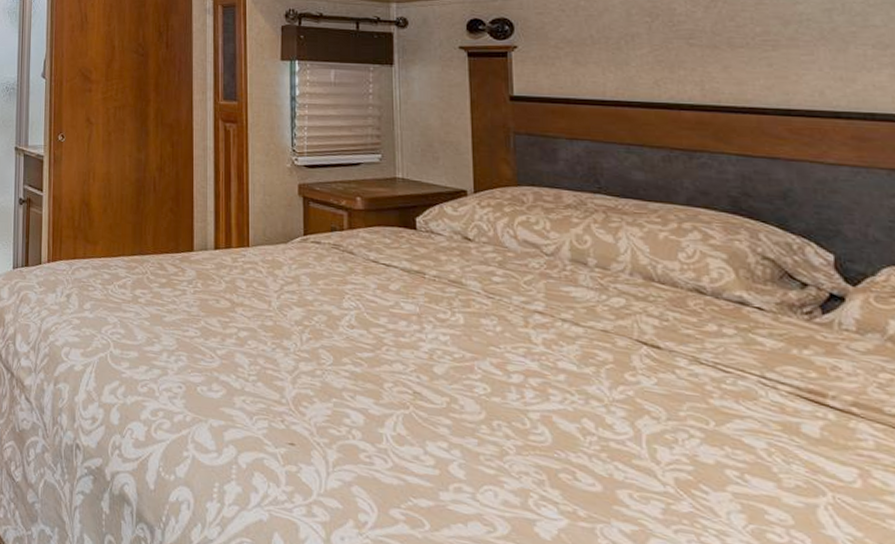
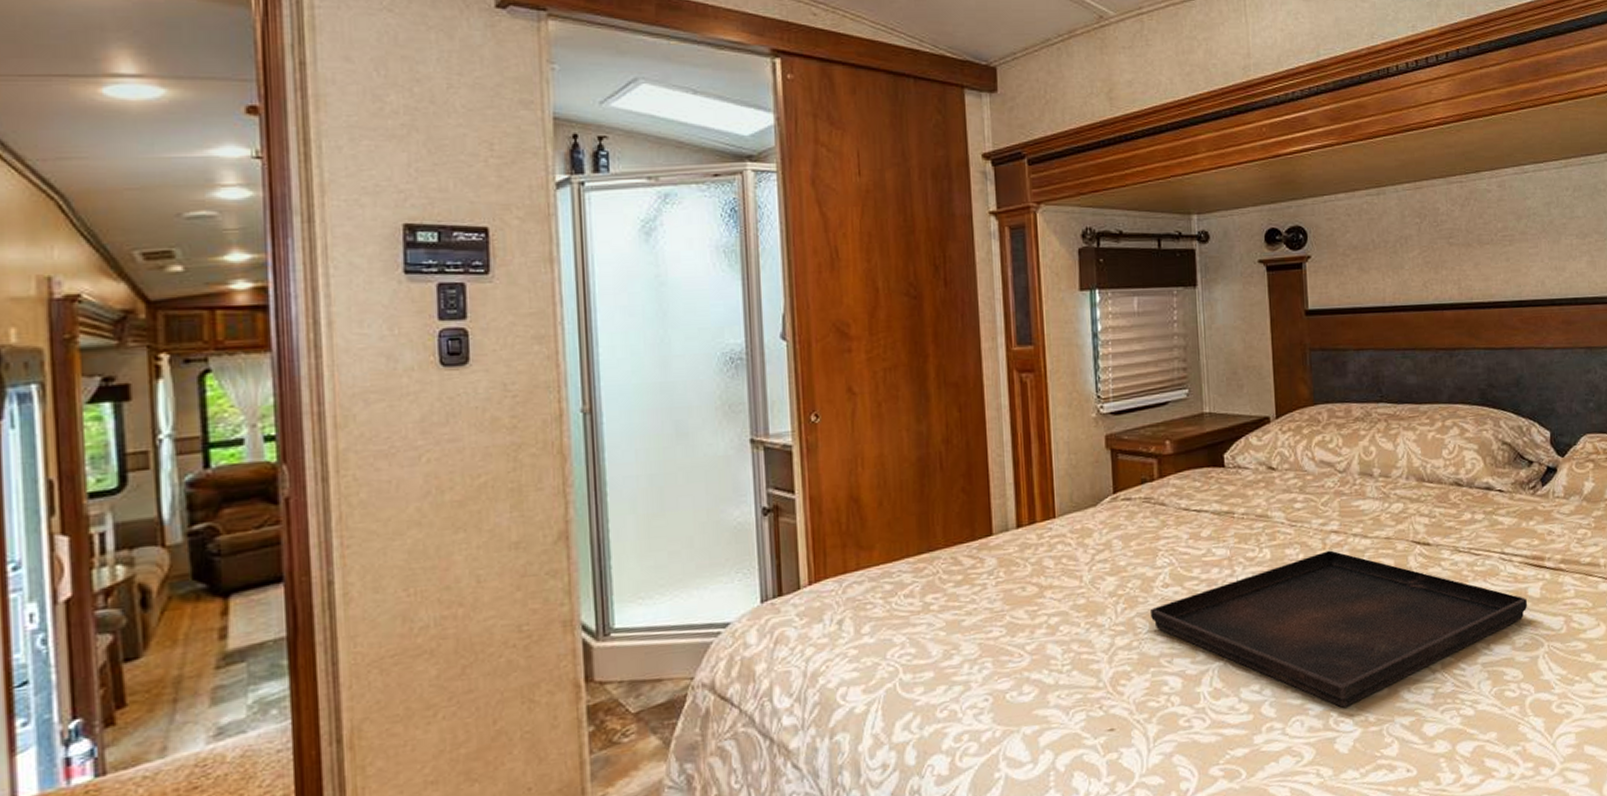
serving tray: none [334,329,801,493] -> present [1149,550,1528,708]

